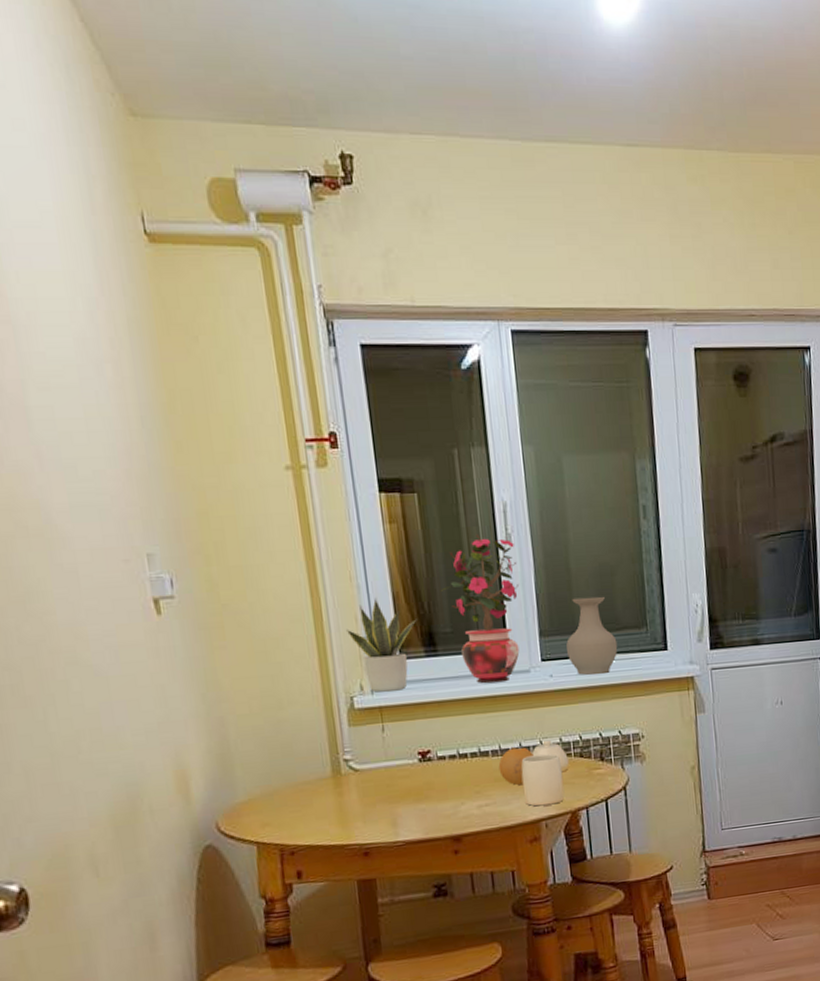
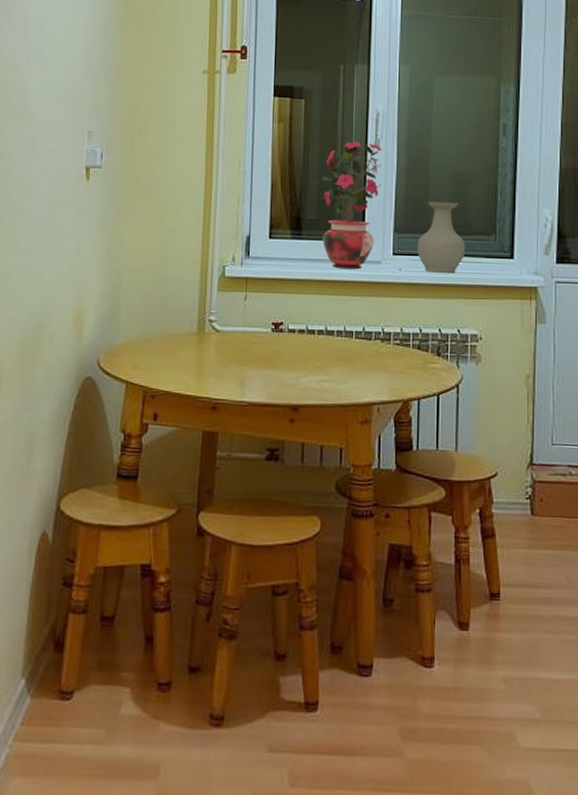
potted plant: present [347,598,417,693] -> none [229,183,289,267]
fruit: present [498,747,534,785] -> none [341,331,375,366]
mug: present [521,753,564,807] -> none [360,341,400,391]
sugar bowl: present [532,740,569,772] -> none [373,328,407,361]

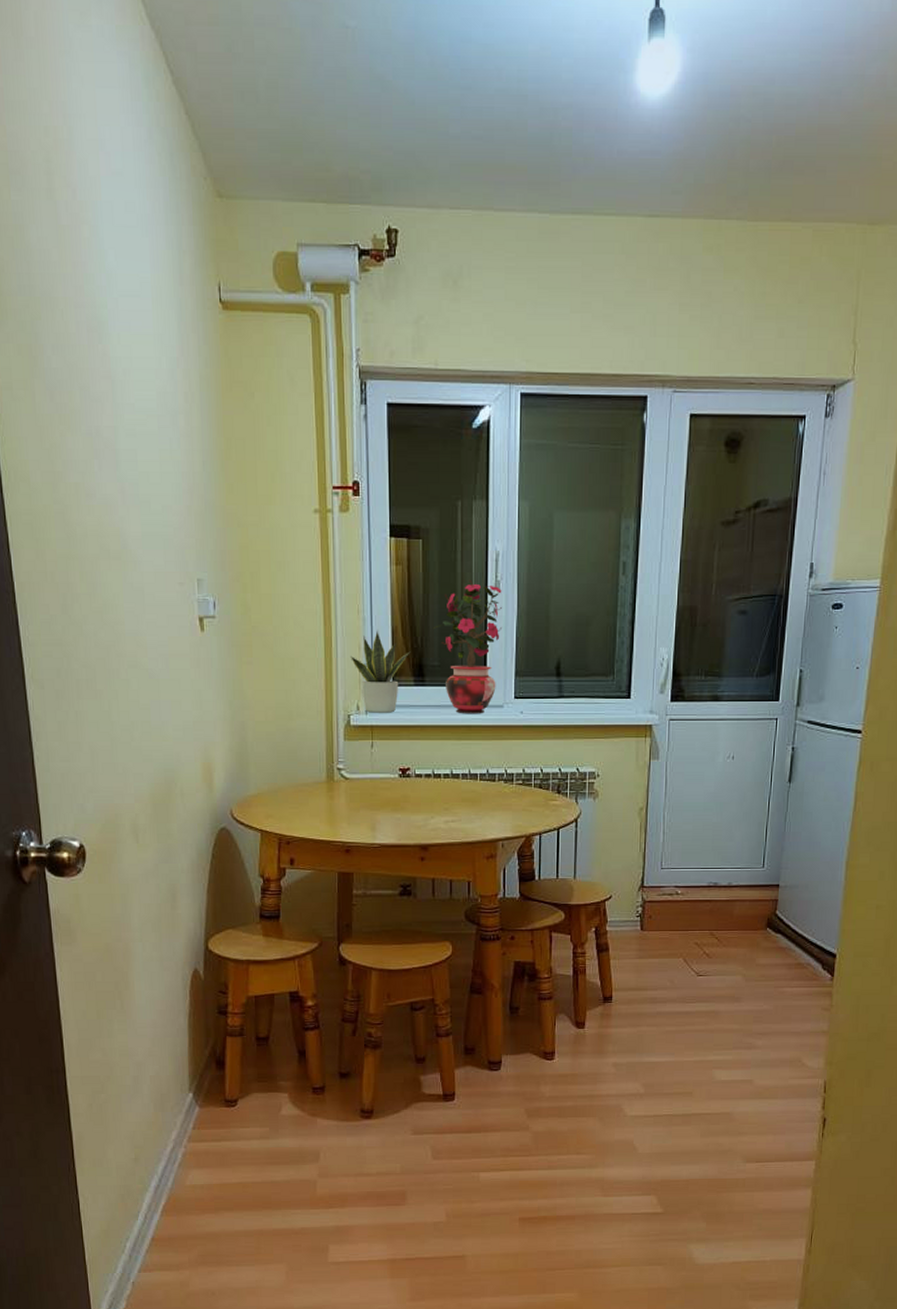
potted plant: none [229,183,289,267] -> present [351,630,410,714]
vase: present [418,201,466,274] -> none [538,644,585,716]

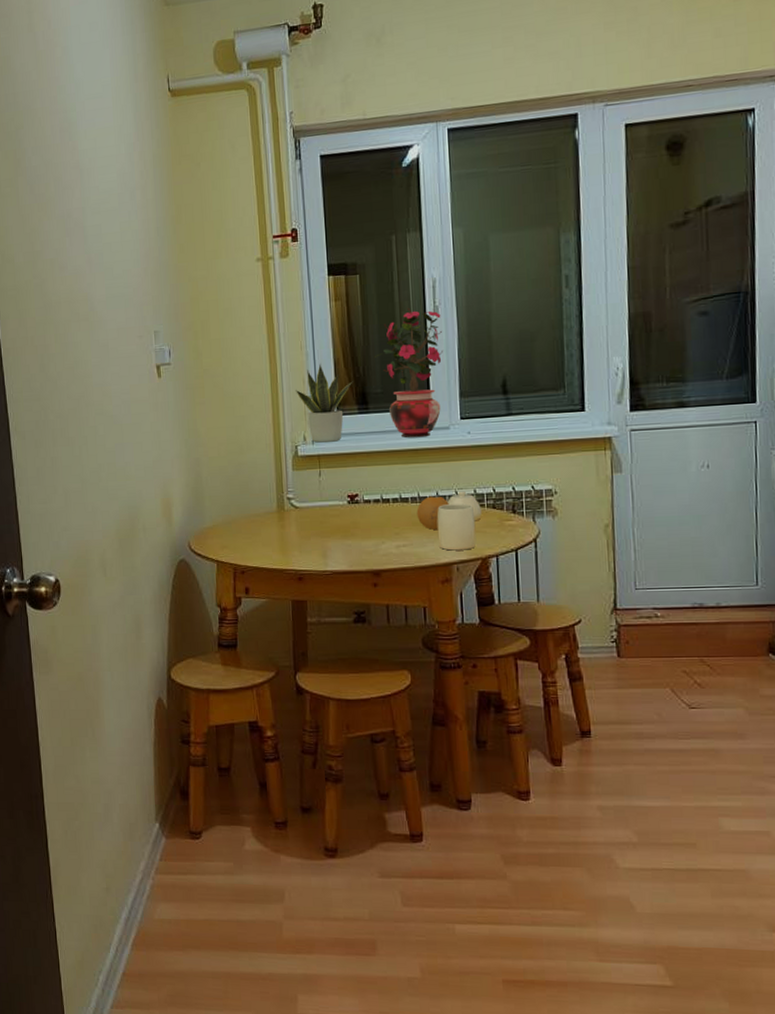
fruit: none [466,773,498,806] -> present [416,496,449,530]
mug: none [485,782,522,828] -> present [436,503,476,551]
sugar bowl: none [497,770,529,800] -> present [447,491,482,521]

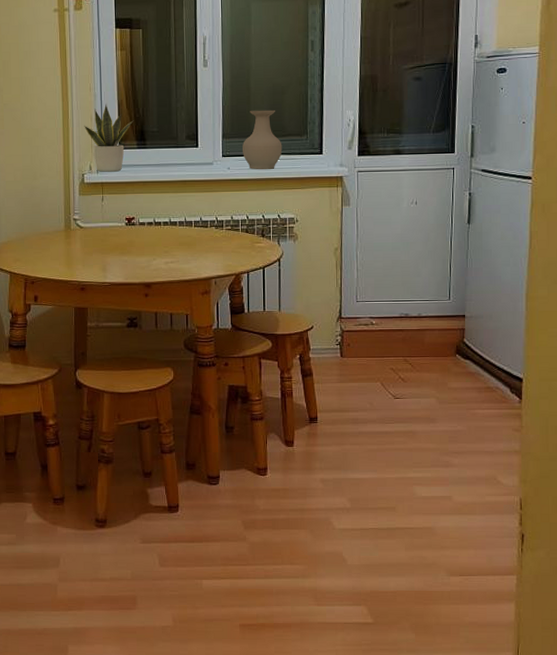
potted flower: present [373,308,443,439] -> none [152,61,210,171]
fruit: present [416,496,449,530] -> none [183,221,210,249]
mug: present [436,503,476,551] -> none [199,228,232,267]
sugar bowl: present [447,491,482,521] -> none [209,217,237,243]
vase: none [485,361,534,434] -> present [243,110,283,170]

